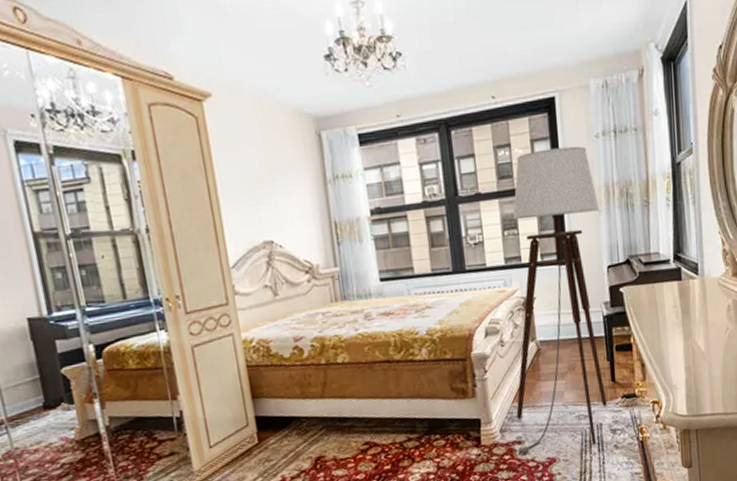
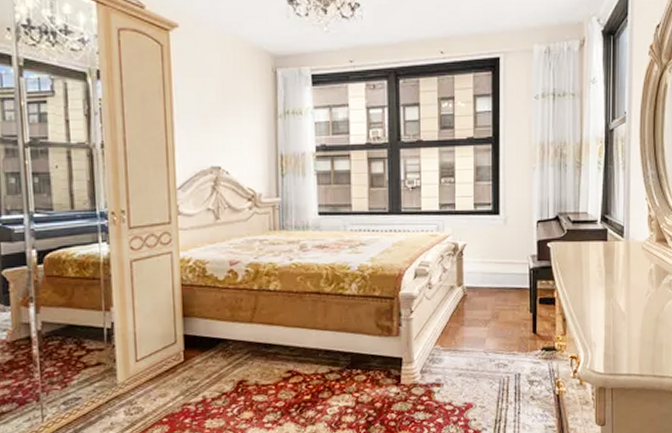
floor lamp: present [513,146,607,456] -> none [435,105,534,398]

